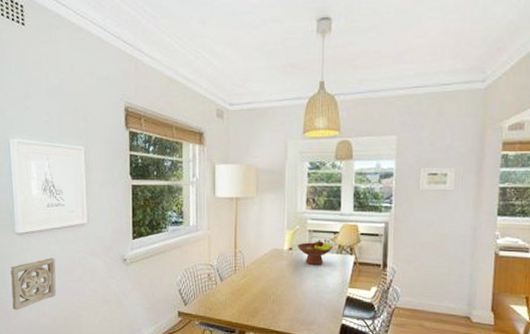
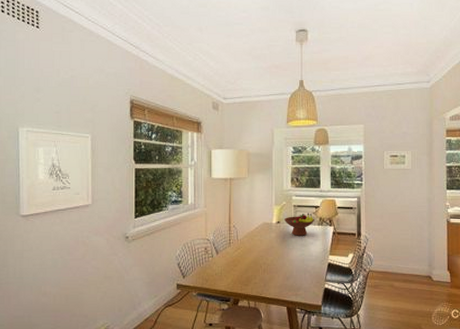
wall ornament: present [10,258,56,310] -> none [12,238,58,291]

